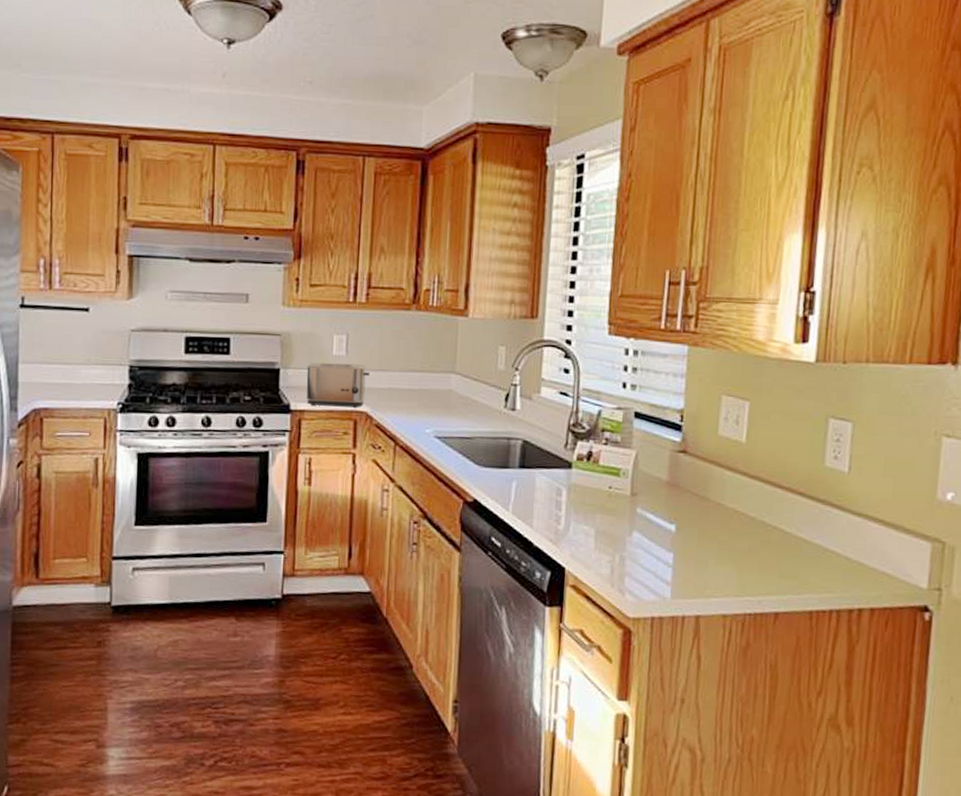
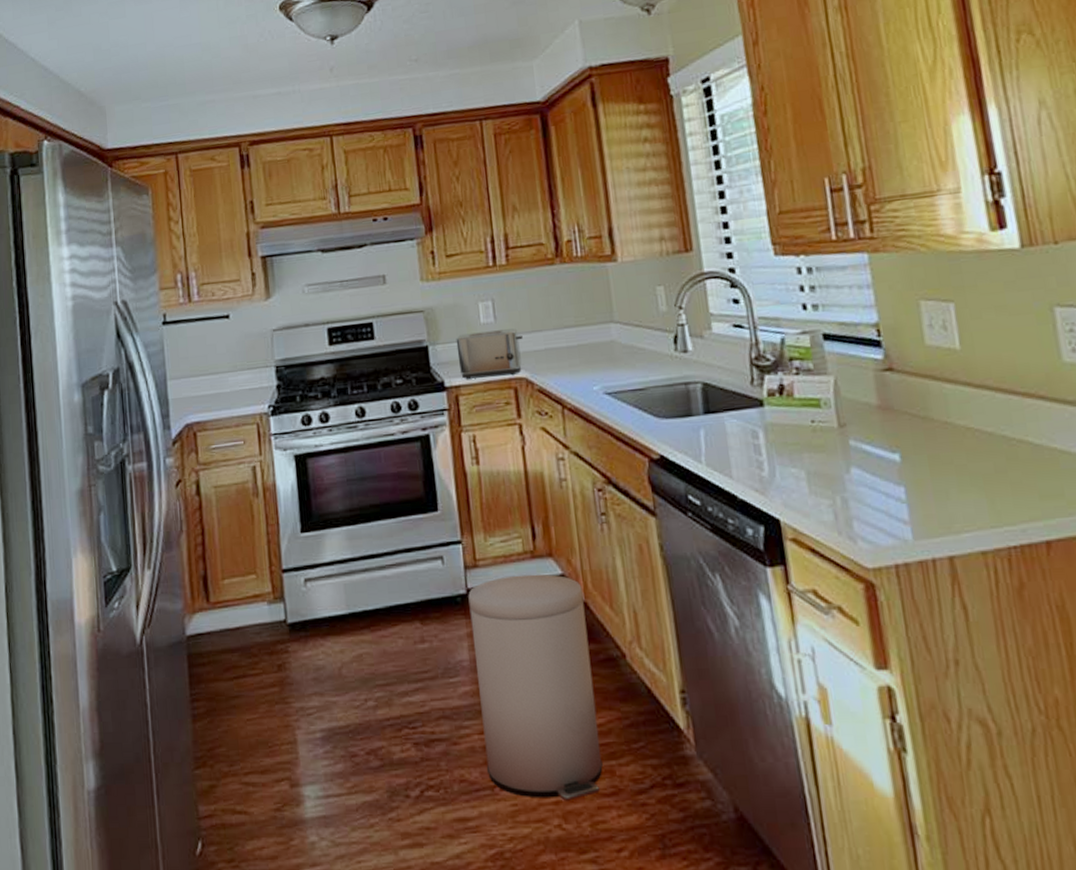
pedal bin: none [277,587,385,781] -> present [468,574,603,801]

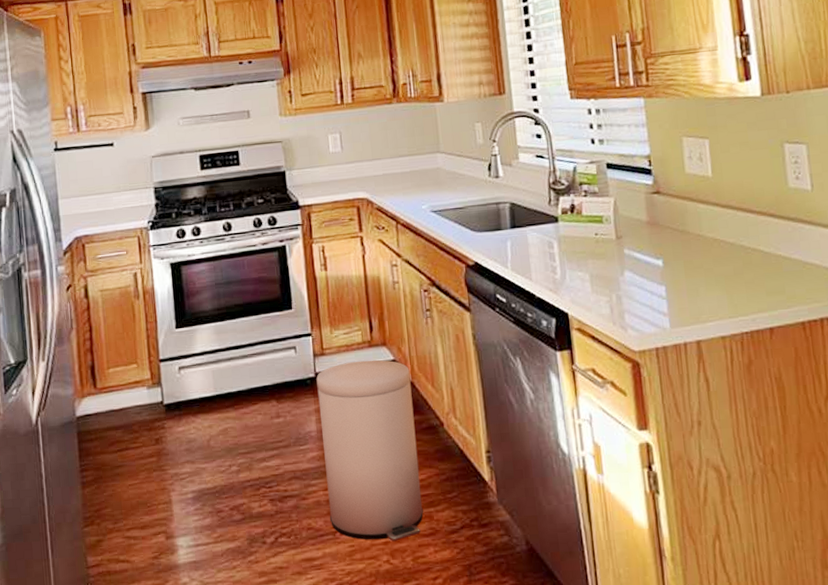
toaster: present [456,328,523,379] -> none [309,157,365,199]

